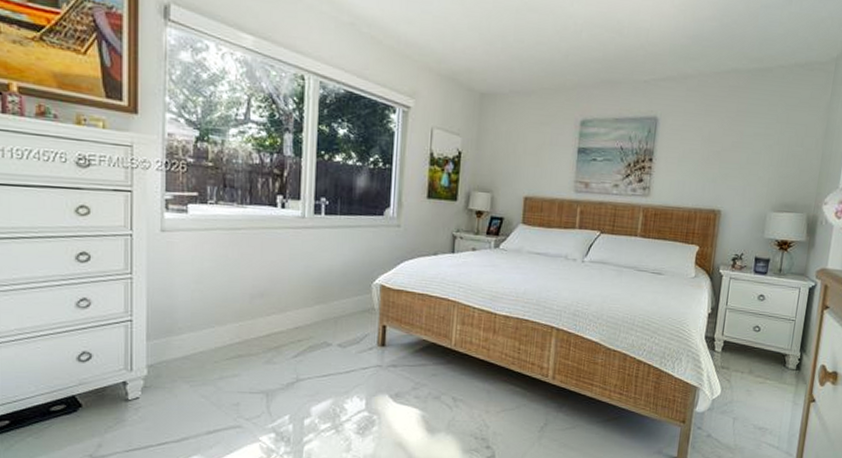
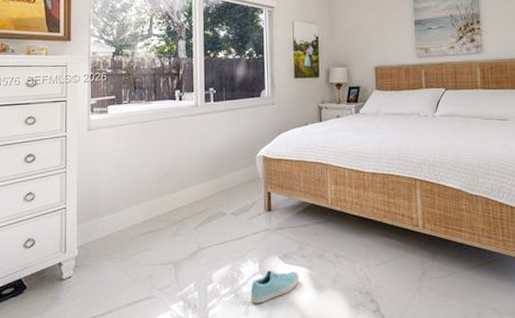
sneaker: none [353,408,410,442] -> present [250,270,299,304]

